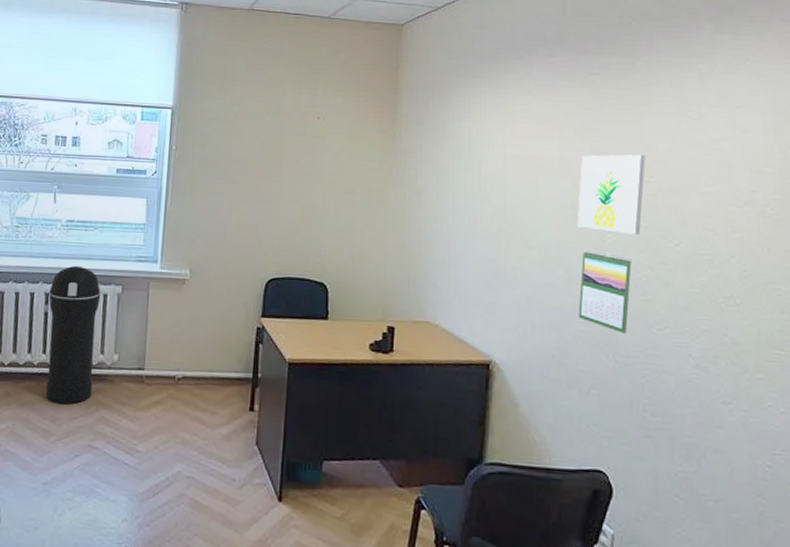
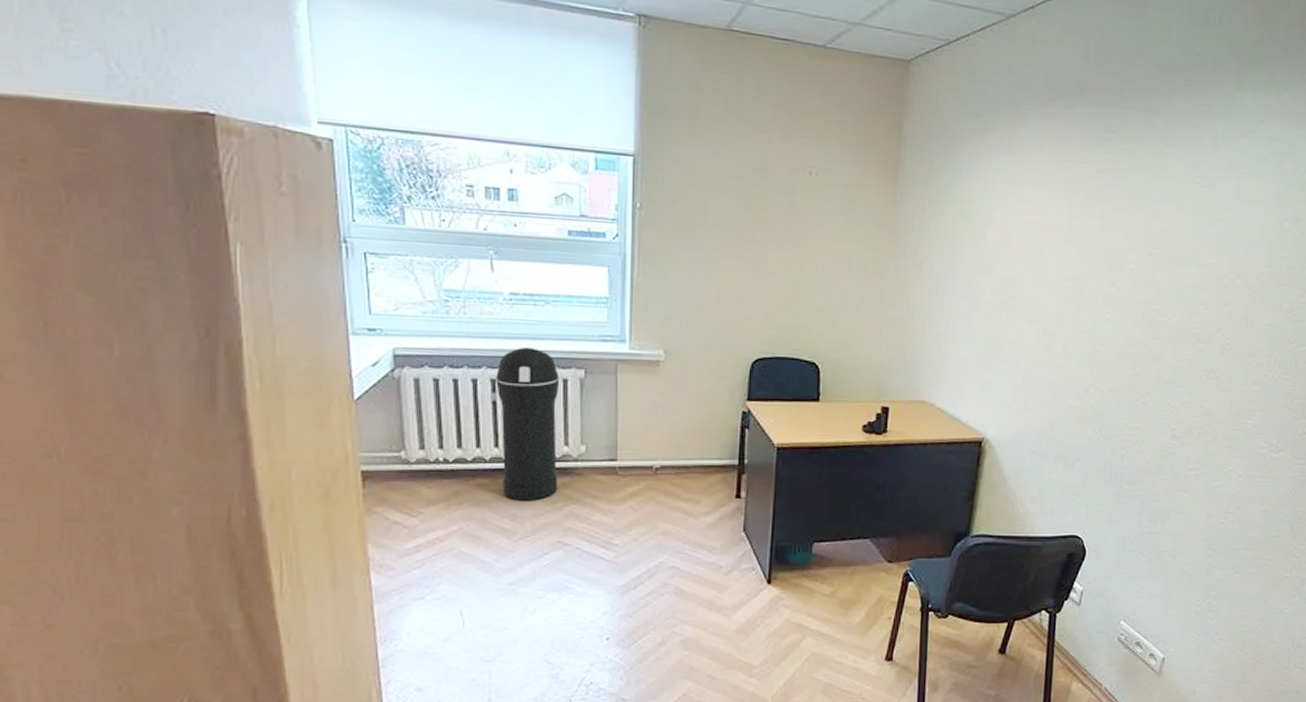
wall art: present [577,154,645,235] -> none [1078,223,1151,309]
calendar: present [578,249,632,334] -> none [1071,324,1126,408]

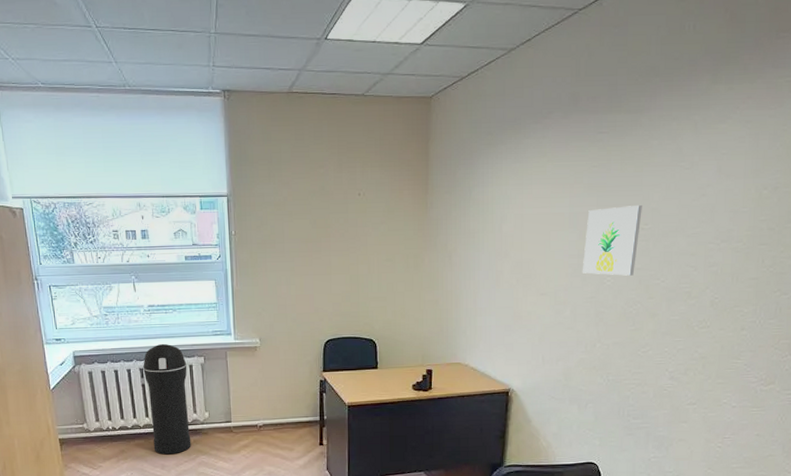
wall art: none [1078,223,1151,309] -> present [582,204,642,276]

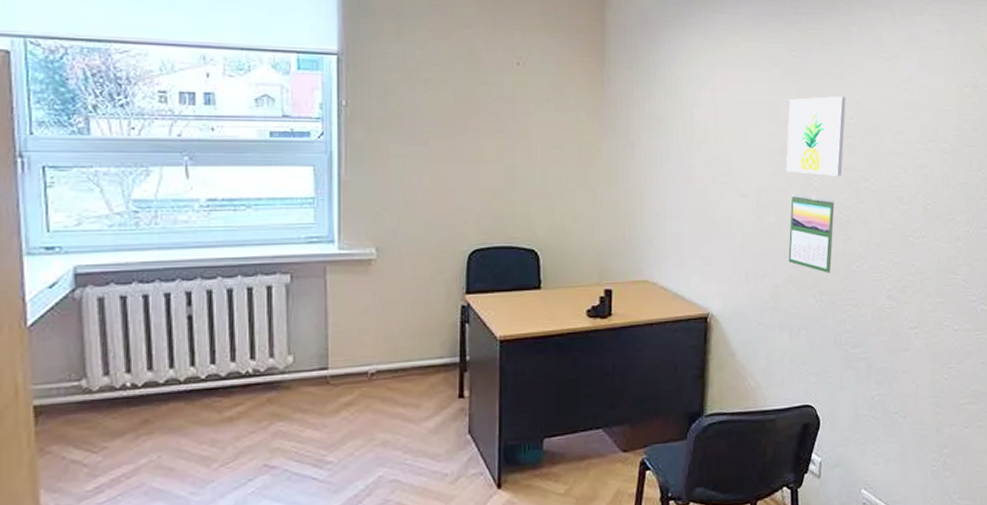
trash can: present [143,343,191,455] -> none [191,254,263,424]
calendar: none [581,292,625,358] -> present [788,194,835,273]

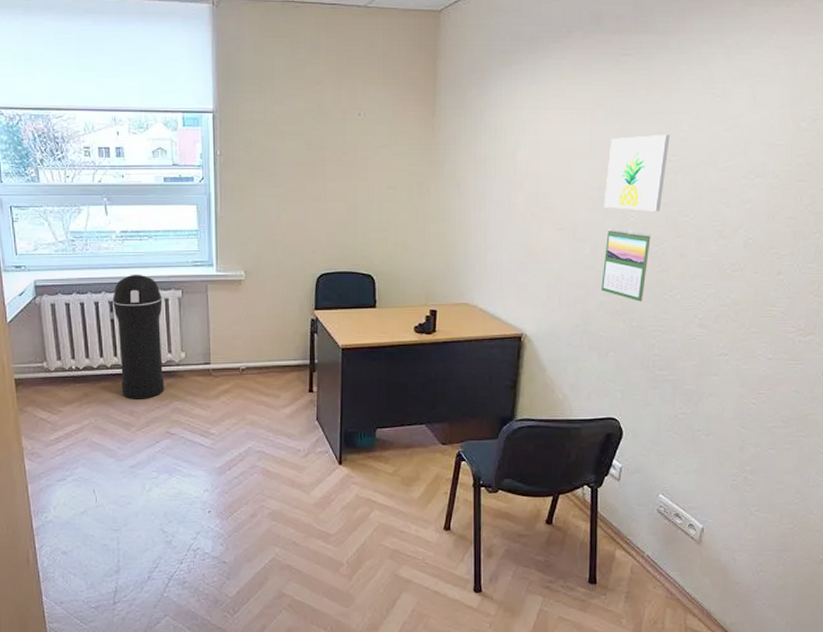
trash can: none [191,254,263,424] -> present [113,274,165,399]

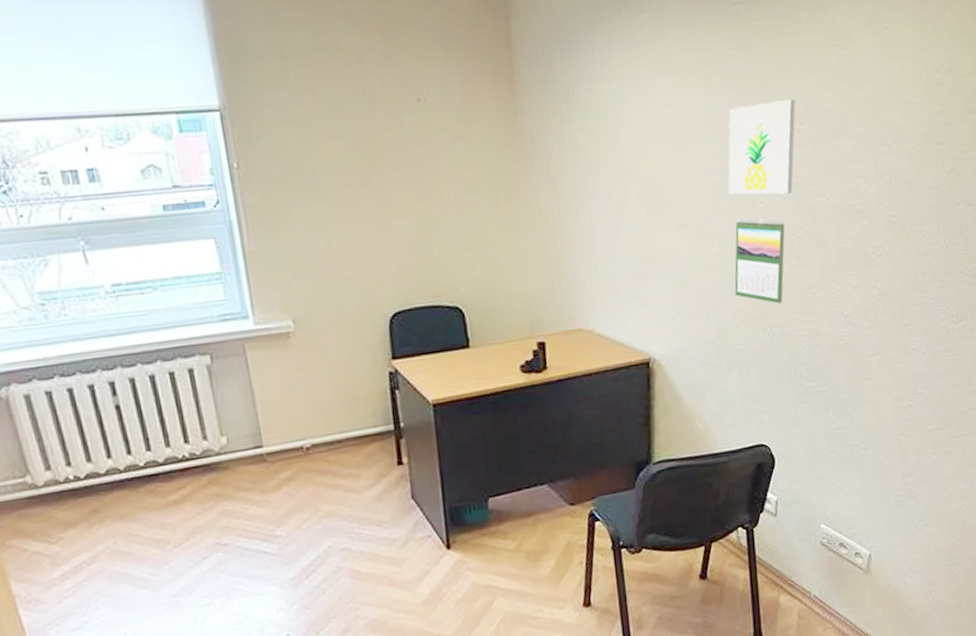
trash can: present [113,274,165,399] -> none [113,340,205,508]

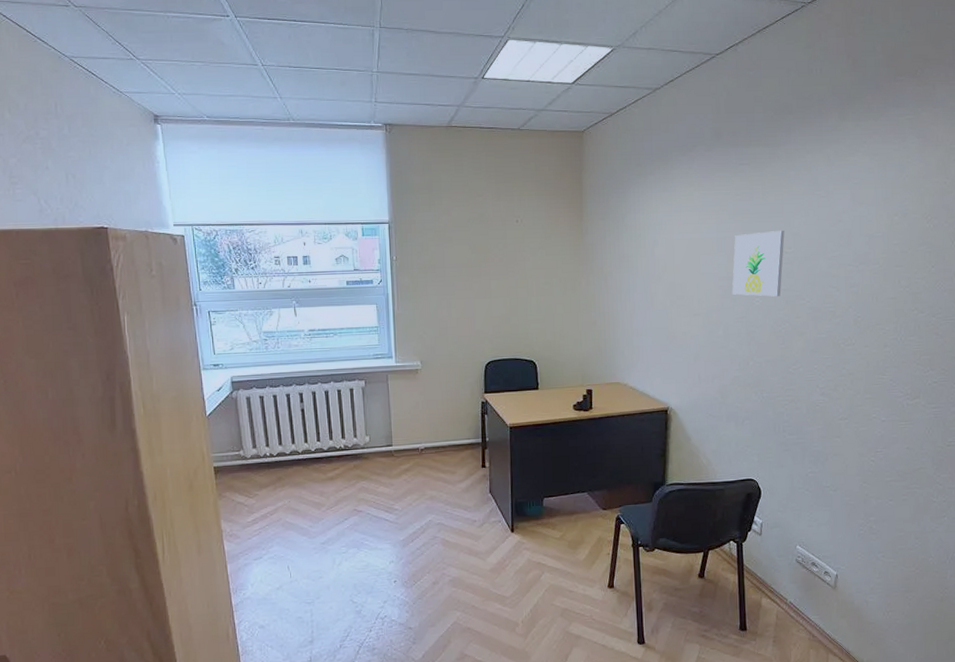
calendar: present [734,218,785,304] -> none [734,312,774,375]

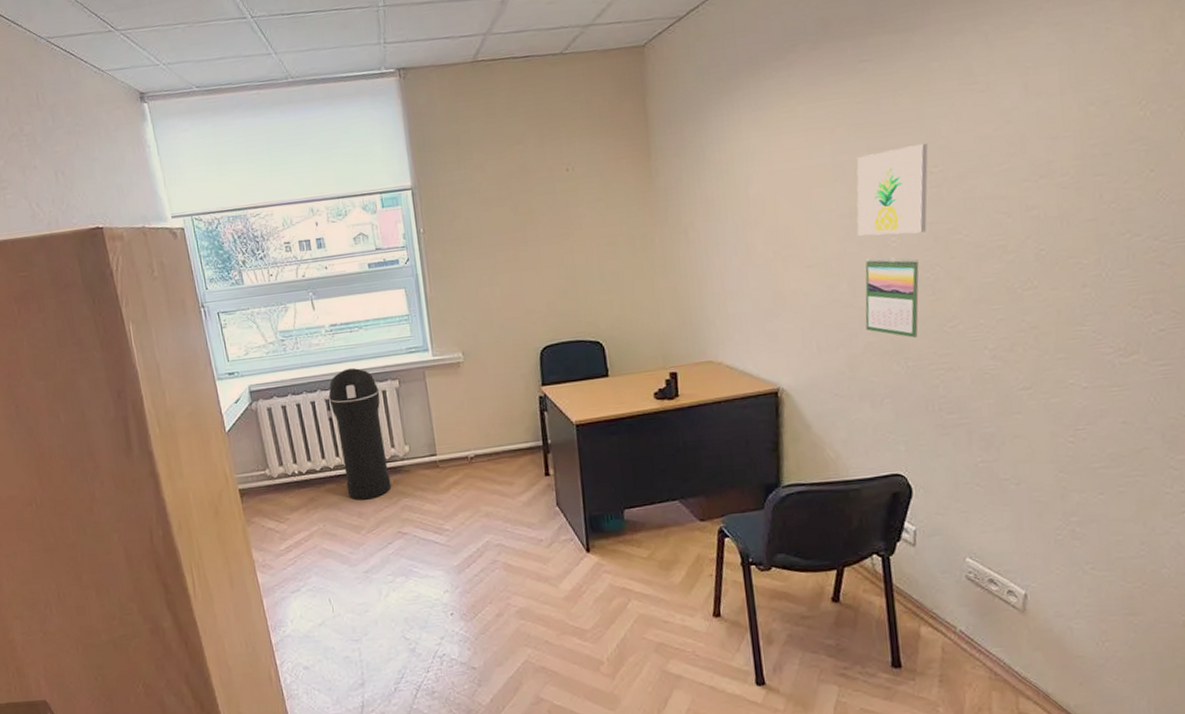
trash can: none [302,367,351,481] -> present [328,368,392,500]
calendar: none [734,312,774,375] -> present [865,256,919,338]

